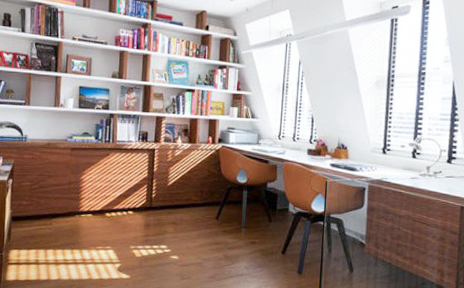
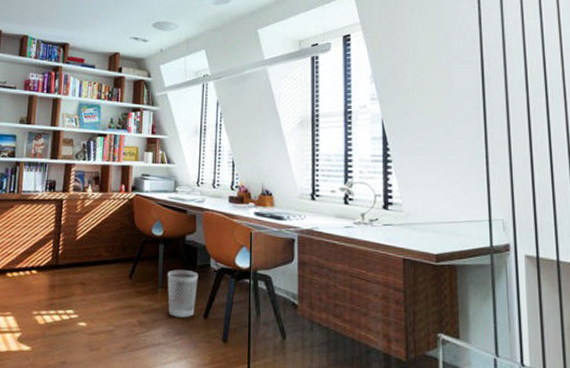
wastebasket: none [250,213,278,254] -> present [167,270,199,318]

